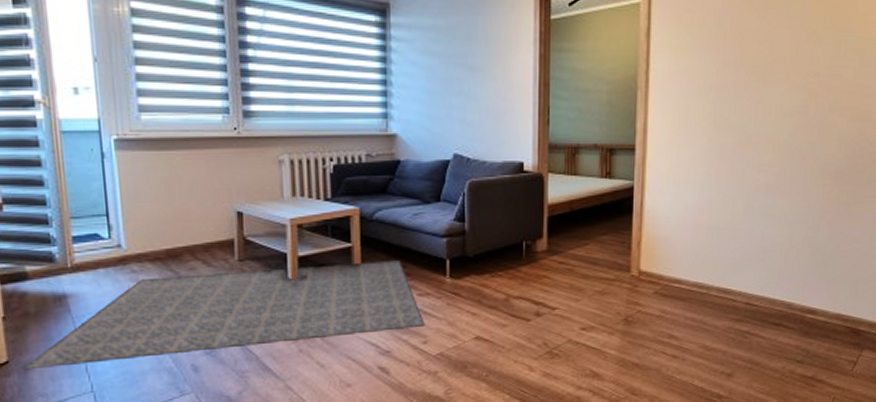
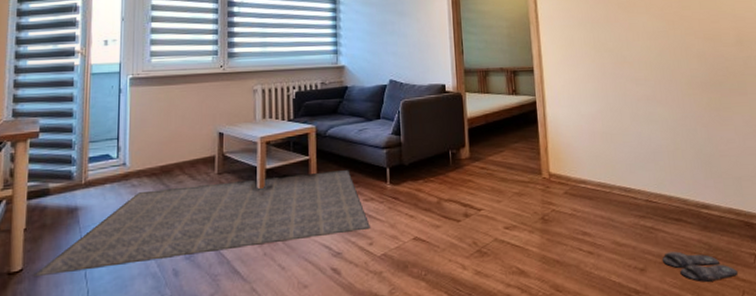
slippers: none [753,357,832,388] -> present [662,251,738,282]

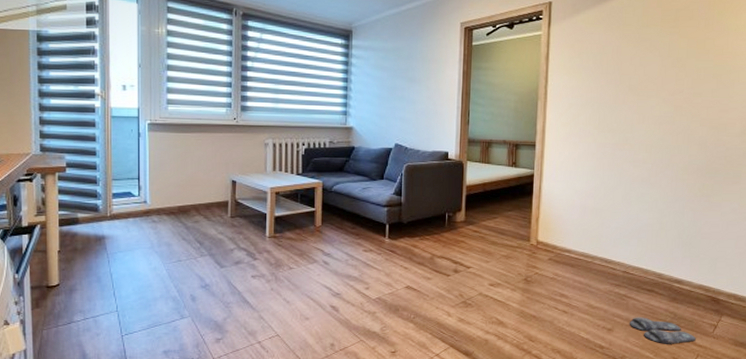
area rug: present [33,170,370,276] -> none [69,223,368,291]

